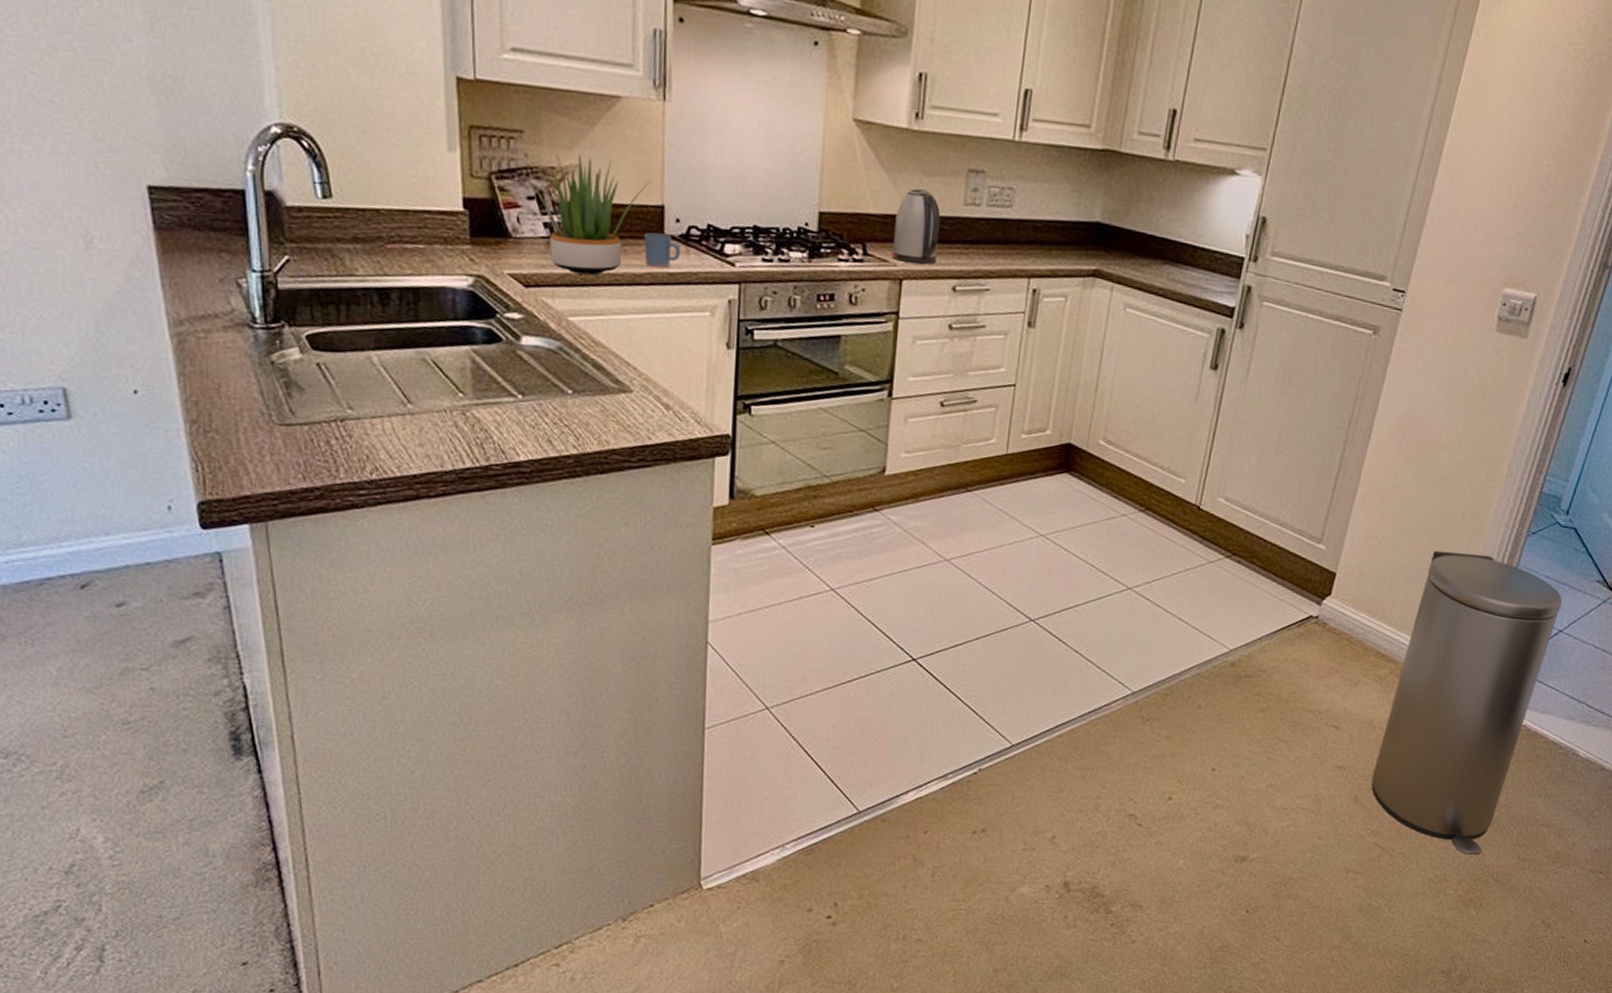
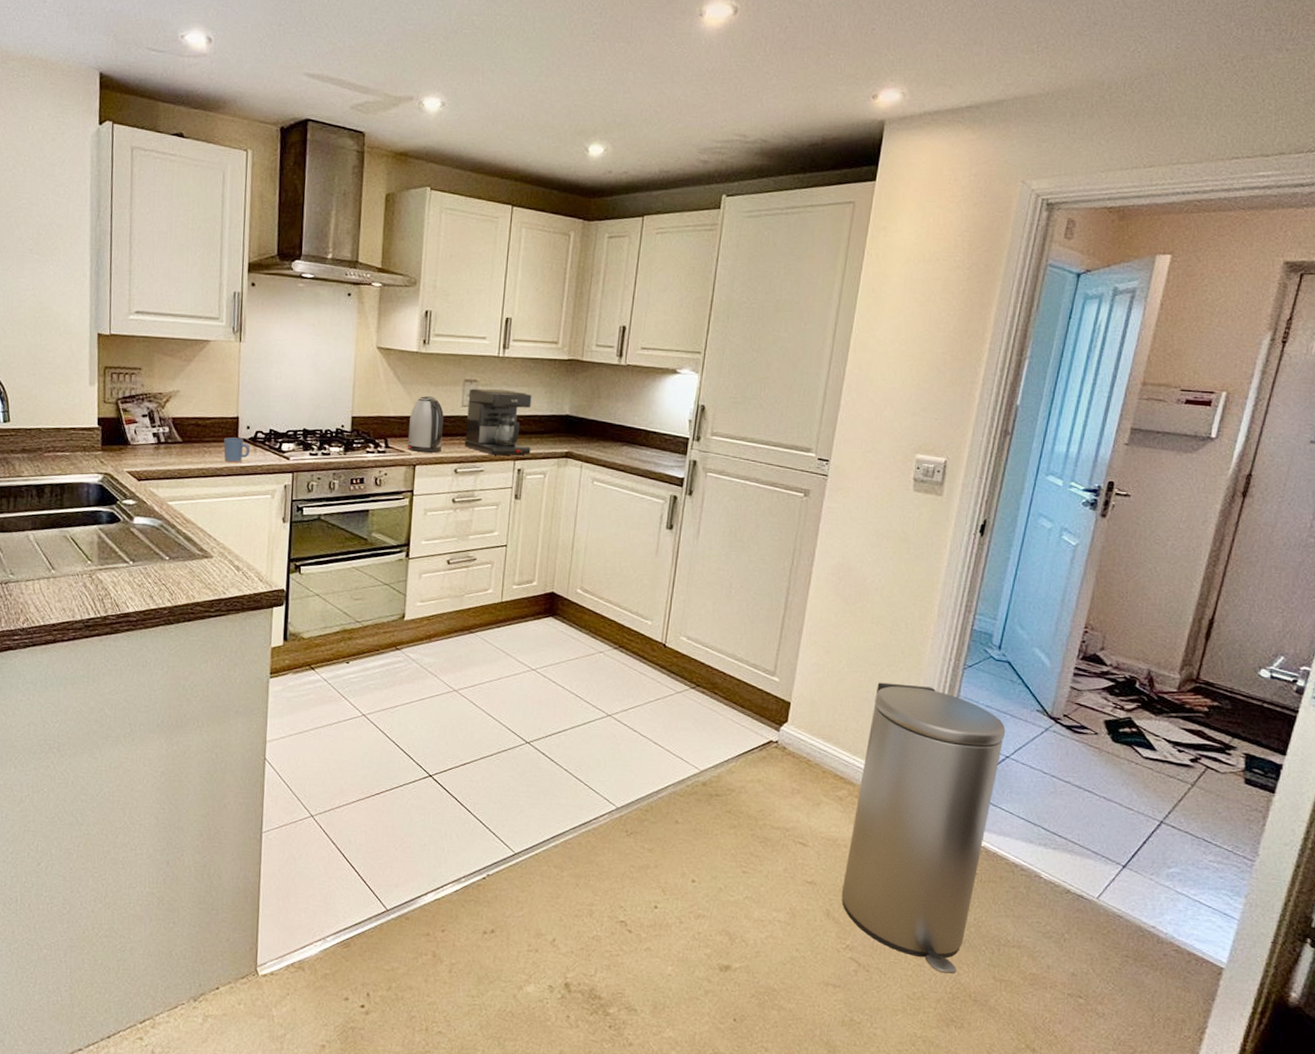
potted plant: present [521,153,650,275] -> none [139,382,229,470]
coffee maker: none [966,181,1054,272] -> present [464,388,532,456]

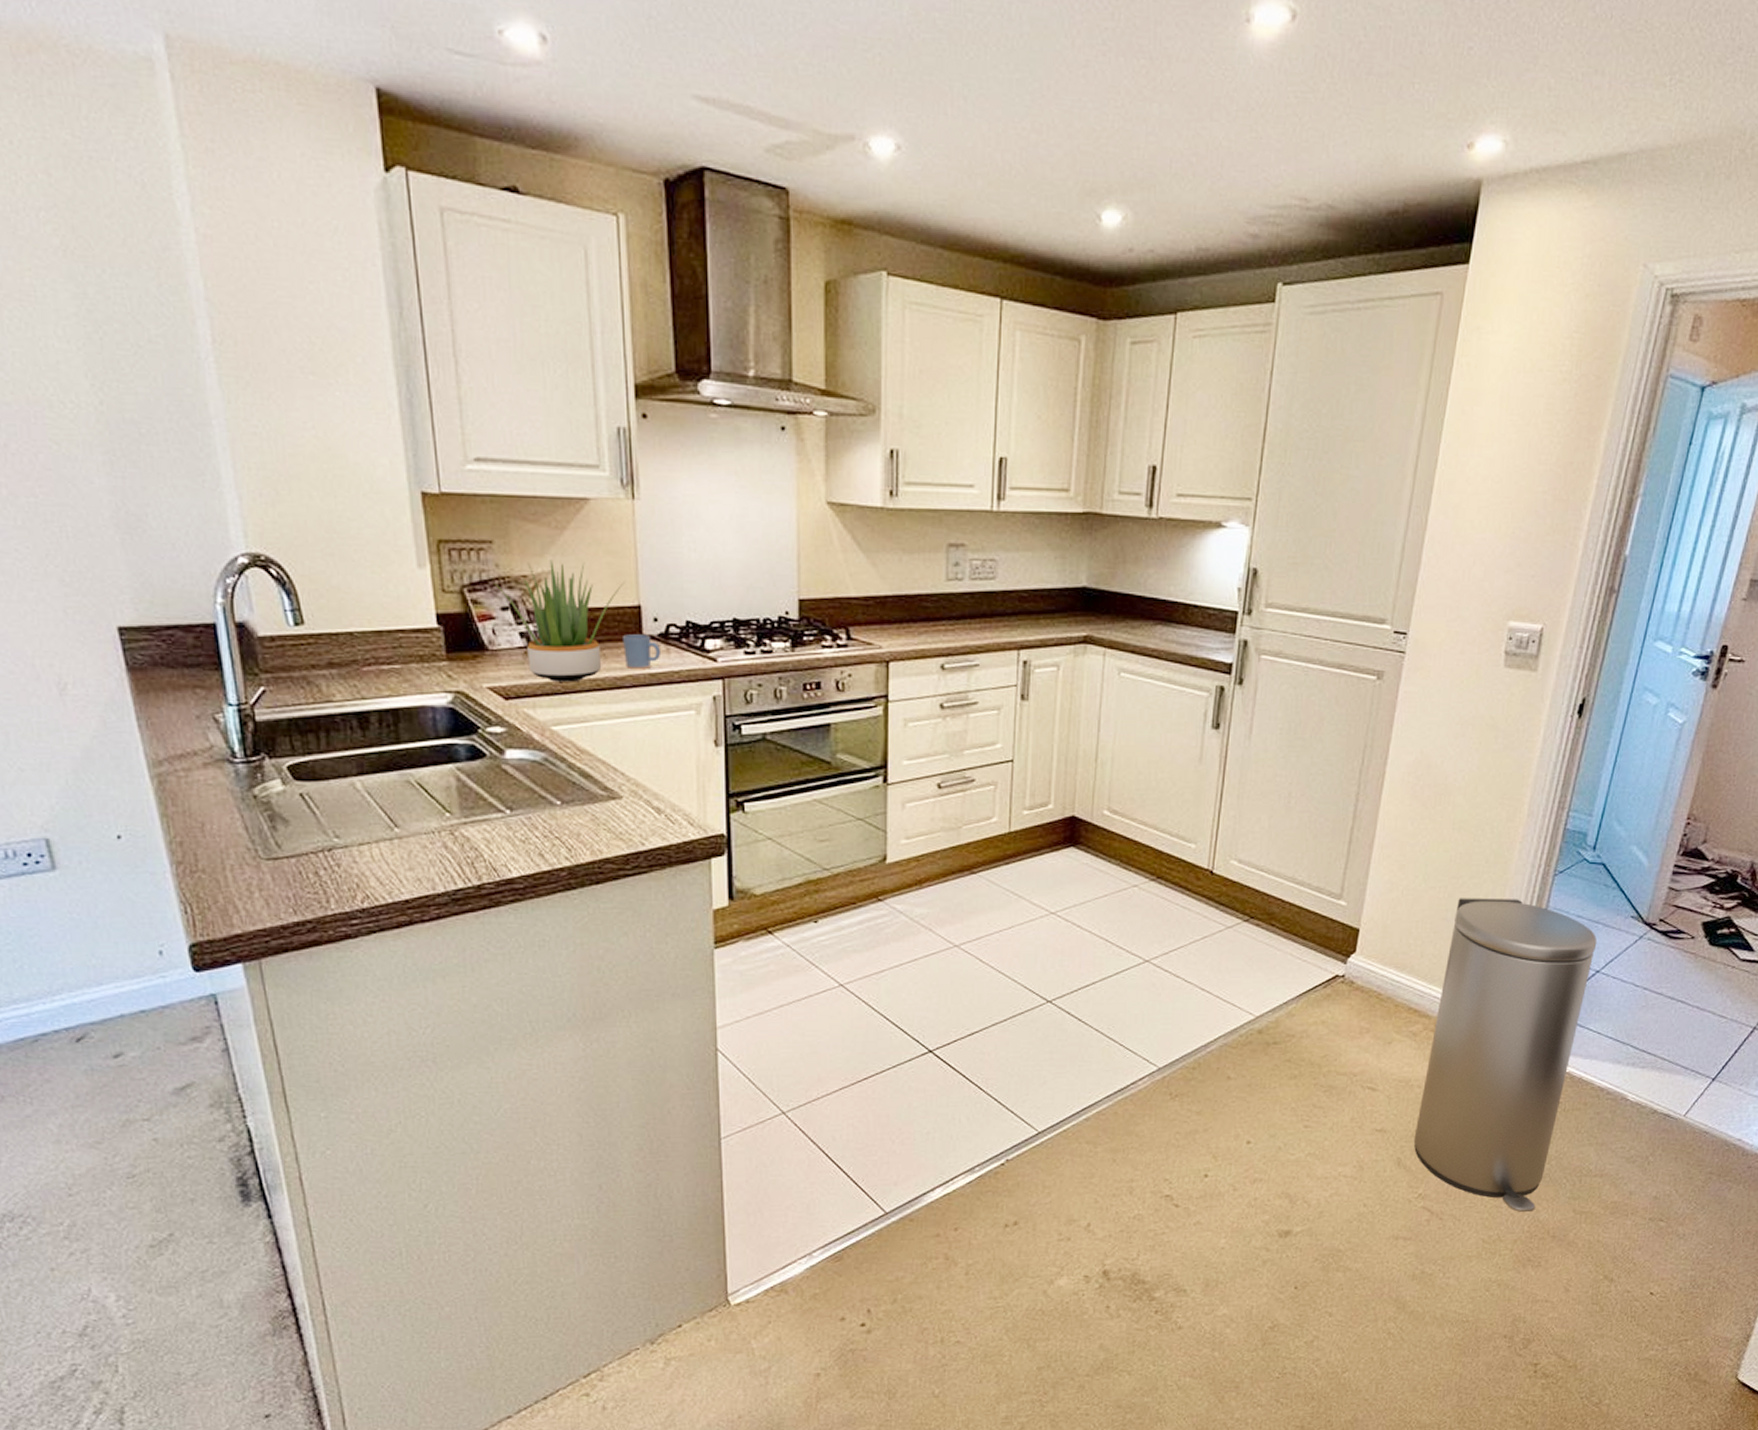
potted plant: none [139,382,229,470] -> present [494,559,625,682]
kettle: present [407,396,444,453] -> none [876,568,924,644]
coffee maker: present [464,388,532,456] -> none [952,555,1039,644]

